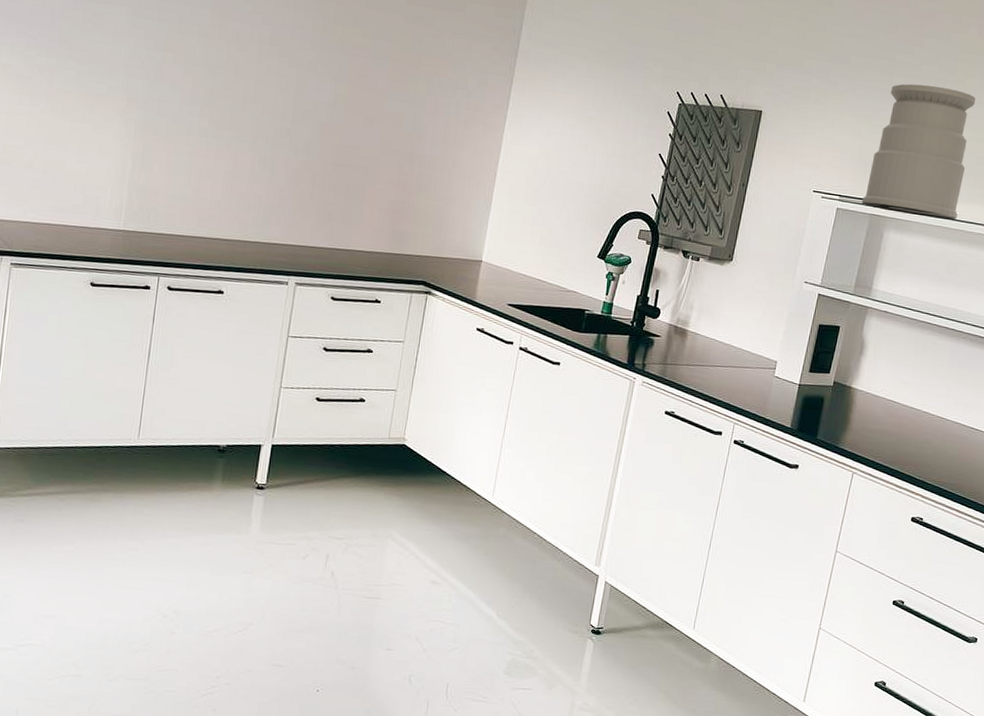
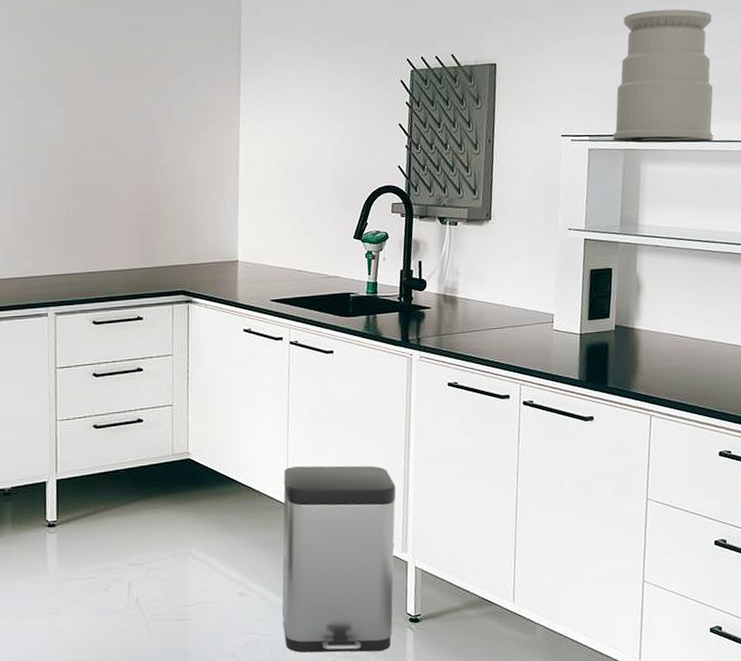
pedal bin: none [469,468,599,657] -> present [282,465,396,653]

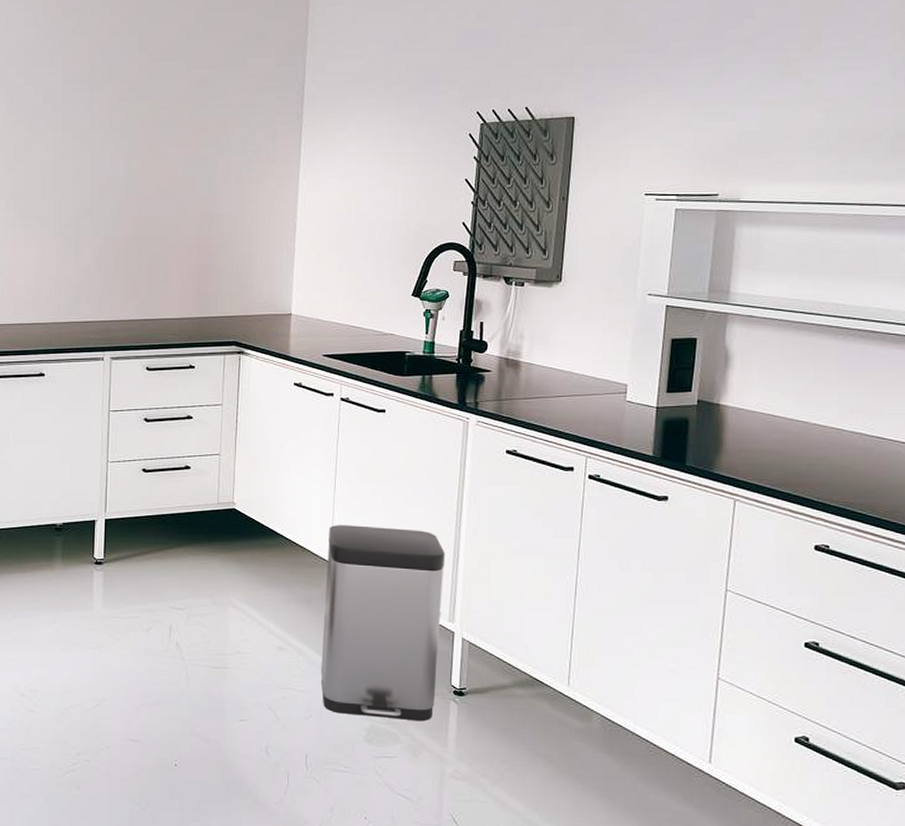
container: present [612,9,714,143] -> none [704,58,828,205]

